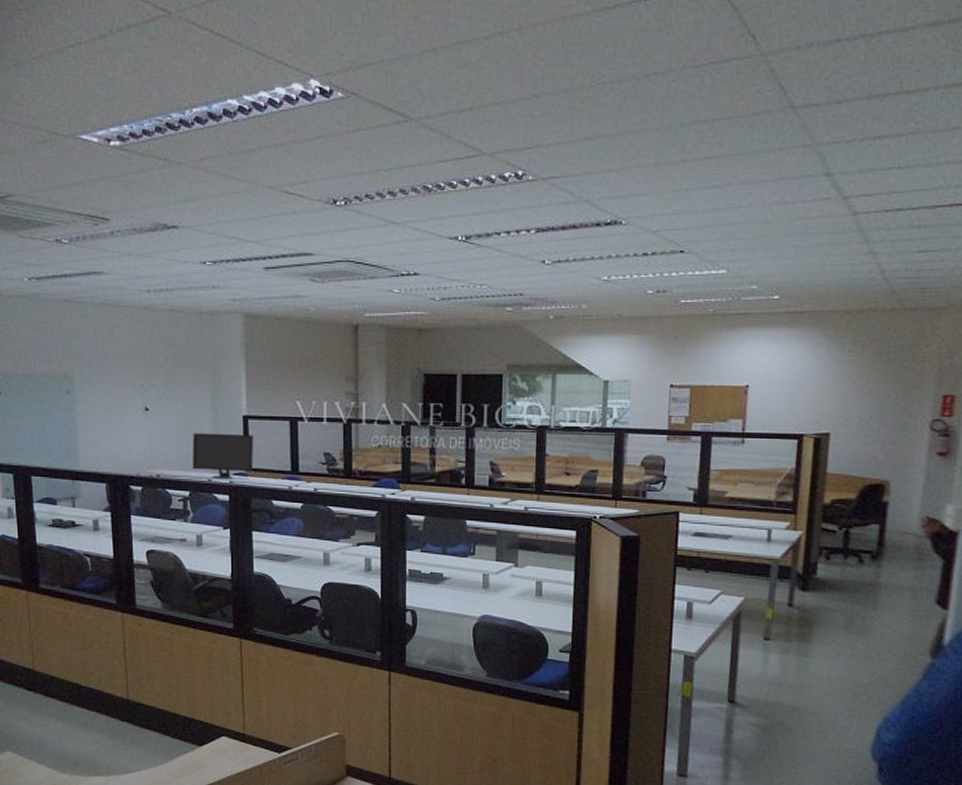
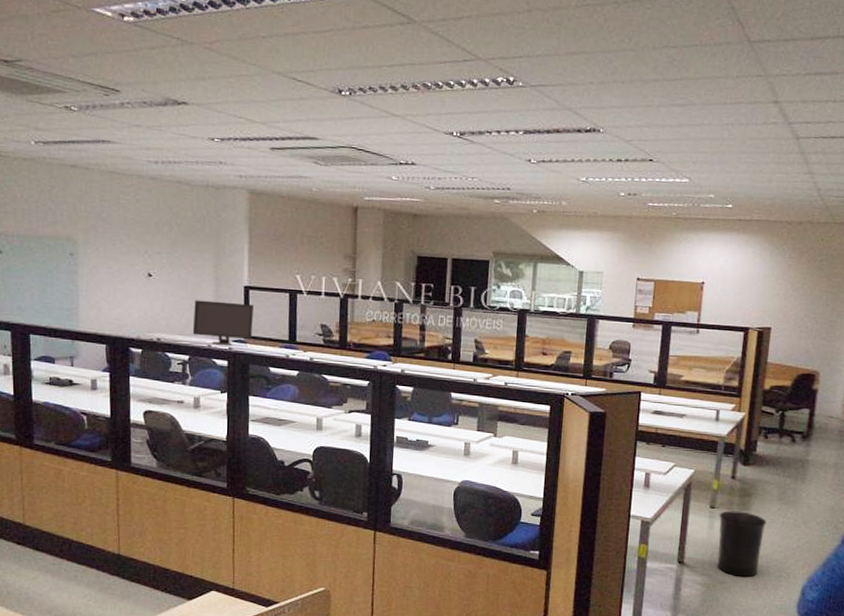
waste bin: none [774,642,832,718] -> present [717,510,767,578]

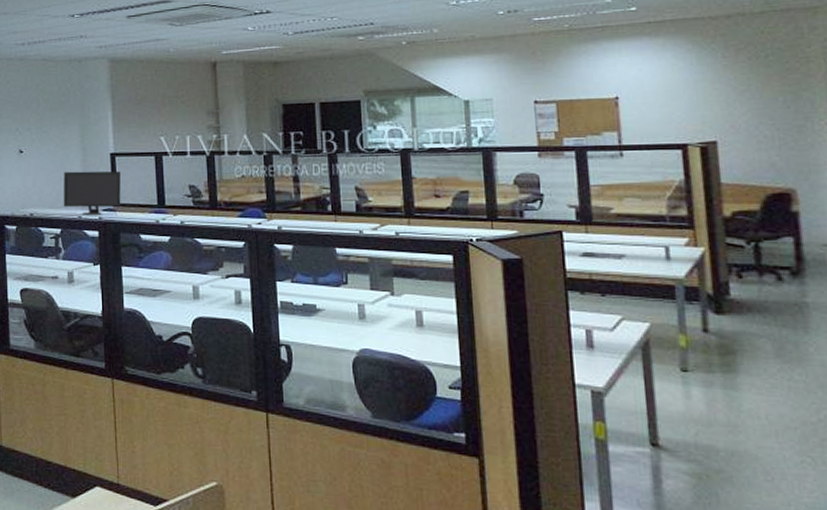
waste bin: present [717,510,767,578] -> none [695,374,767,465]

